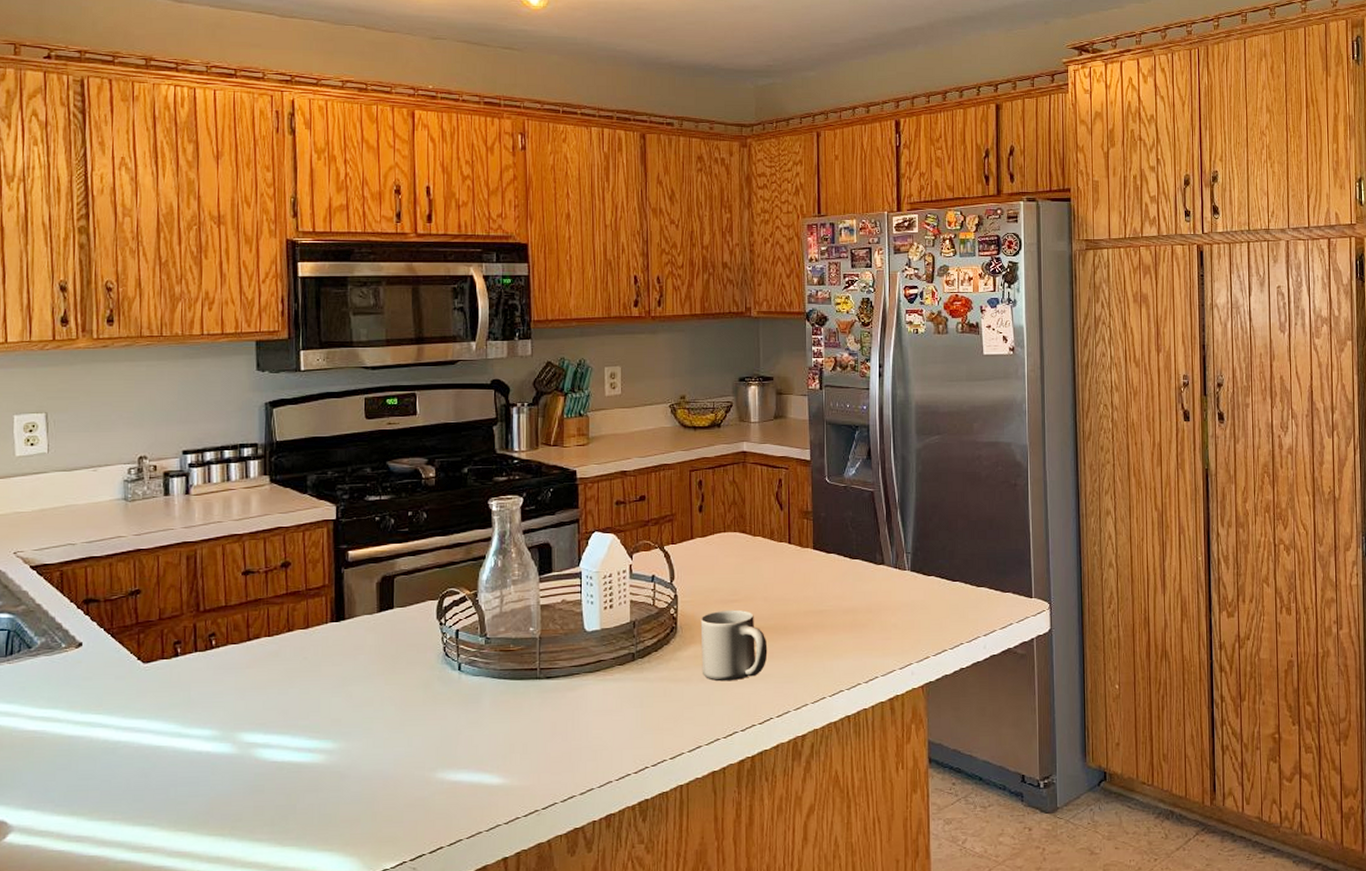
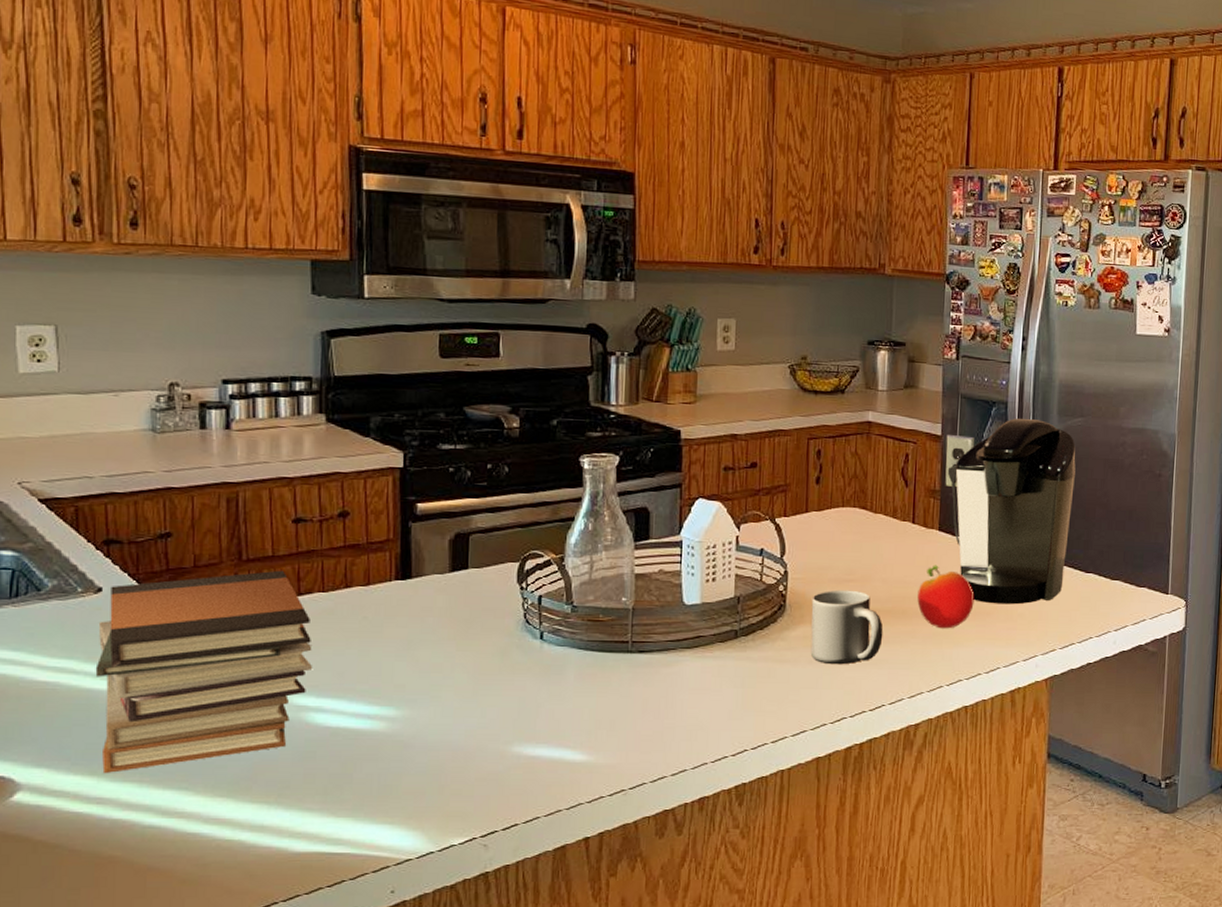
book stack: none [76,618,260,814] -> present [95,570,312,774]
apple: none [797,581,850,642] -> present [917,565,974,629]
coffee maker: none [815,439,936,616] -> present [945,418,1076,605]

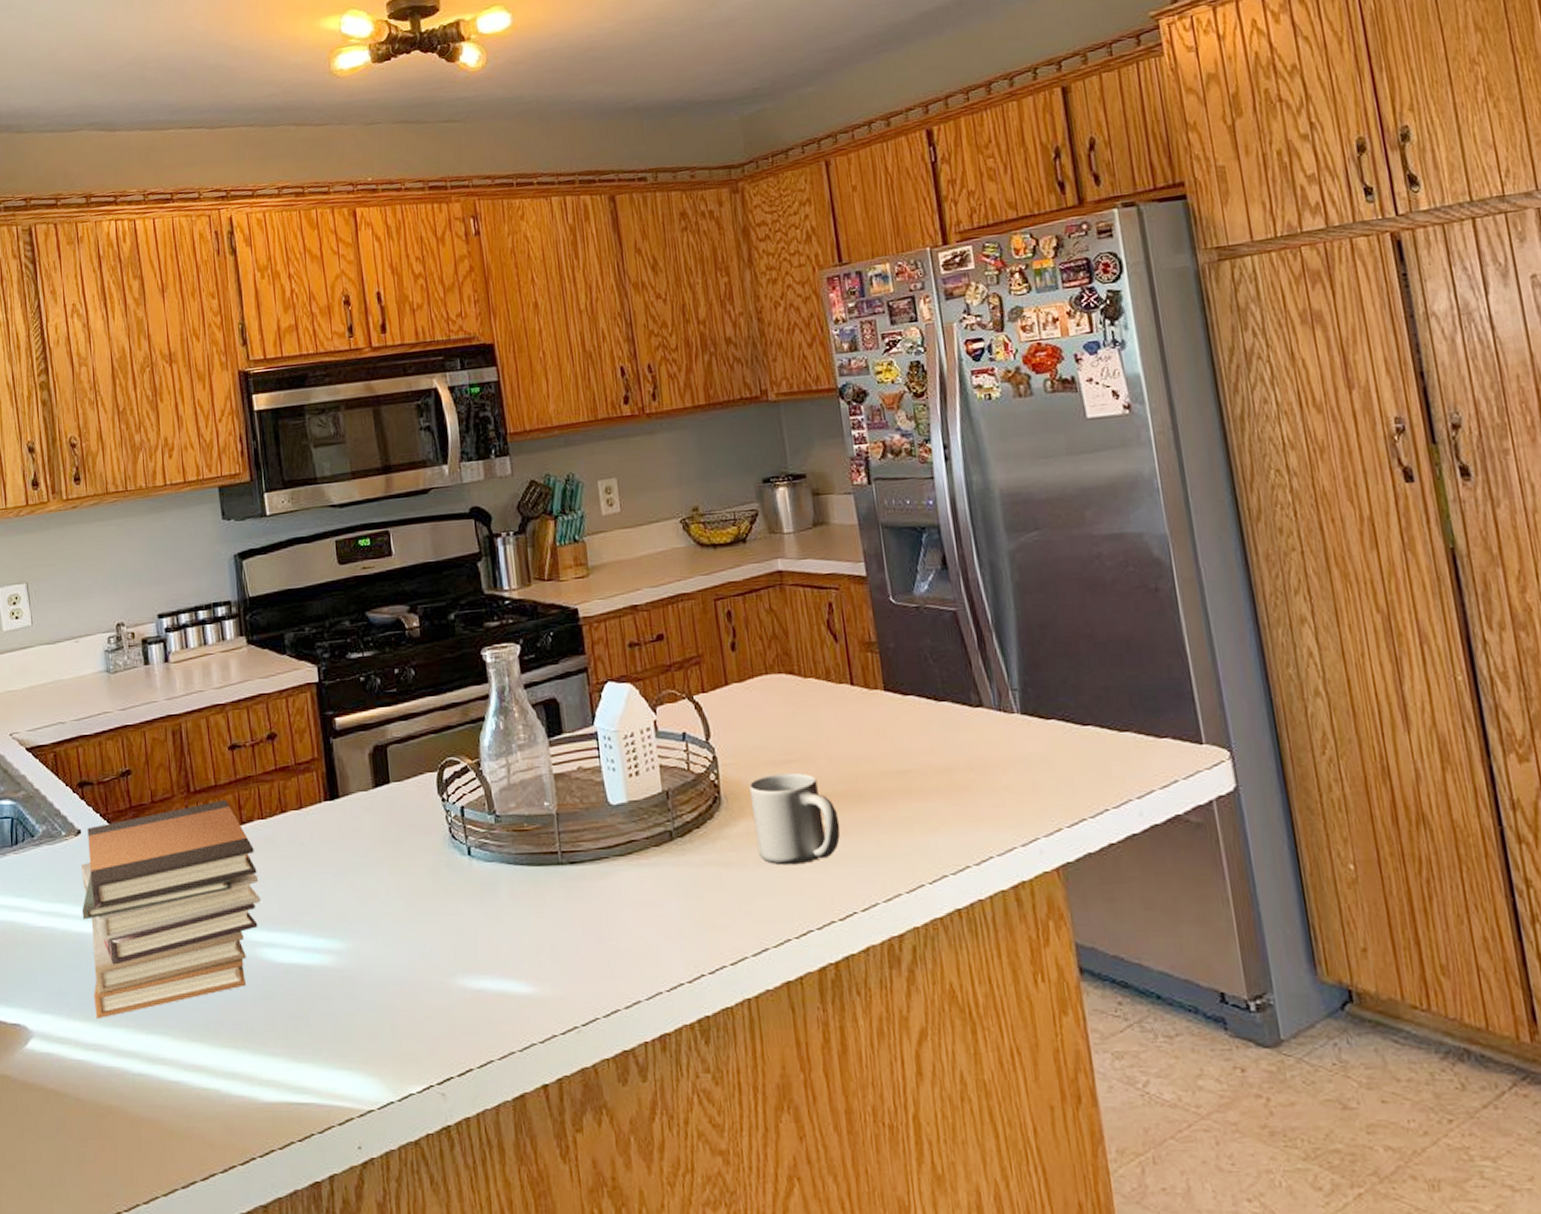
apple: present [917,565,974,629] -> none [872,733,945,812]
coffee maker: present [945,418,1076,605] -> none [873,541,1055,776]

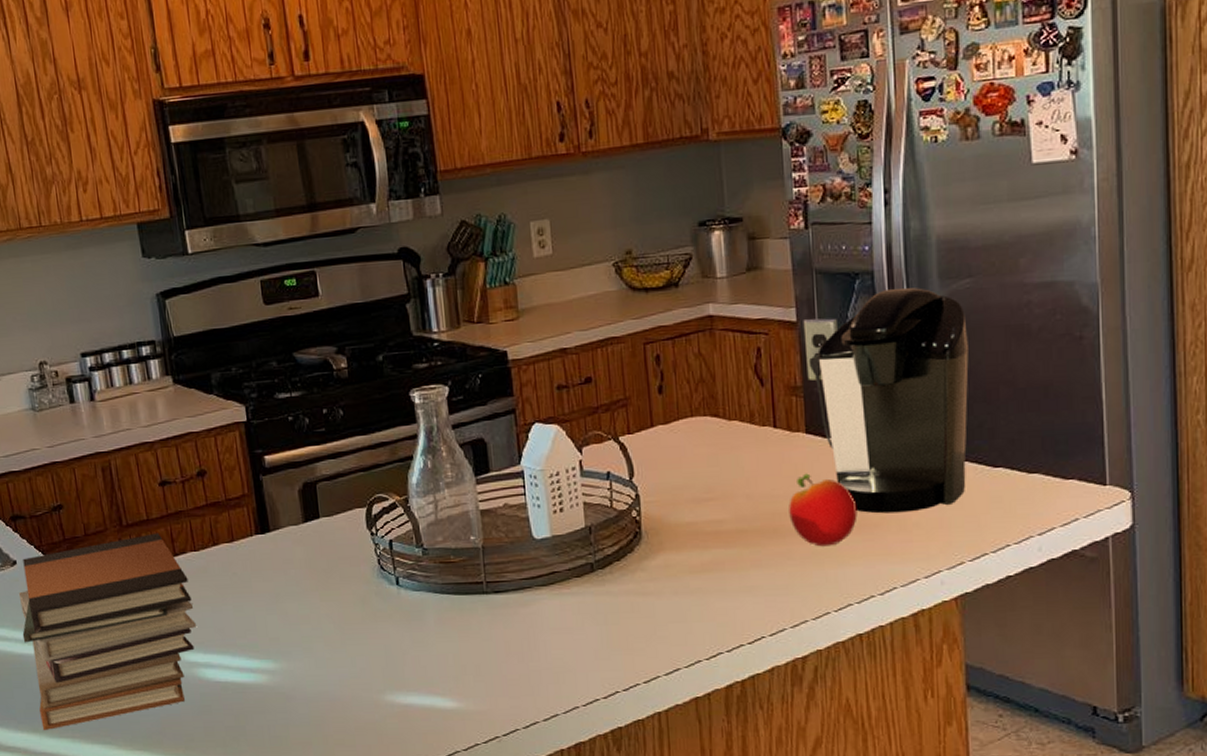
mug: present [748,772,840,866] -> none [669,510,754,595]
apple: none [872,733,945,812] -> present [789,473,857,547]
coffee maker: none [873,541,1055,776] -> present [803,288,969,514]

